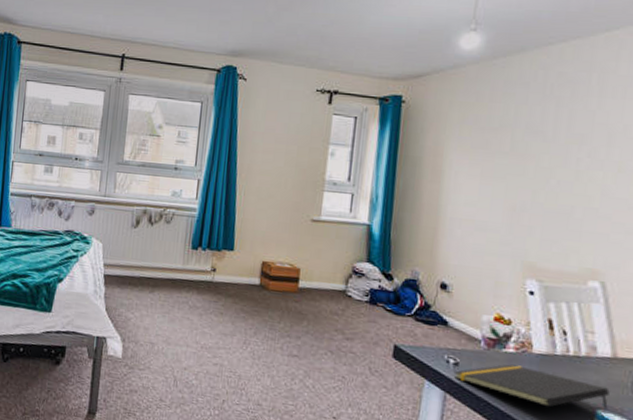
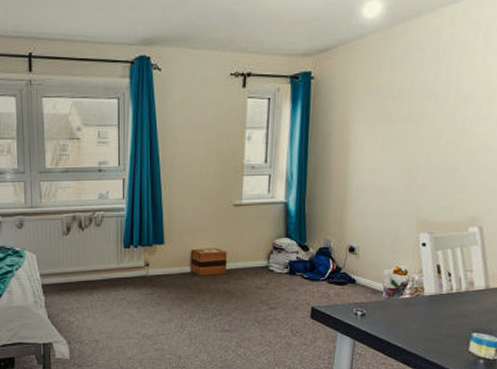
notepad: present [453,364,610,409] -> none [361,308,483,338]

